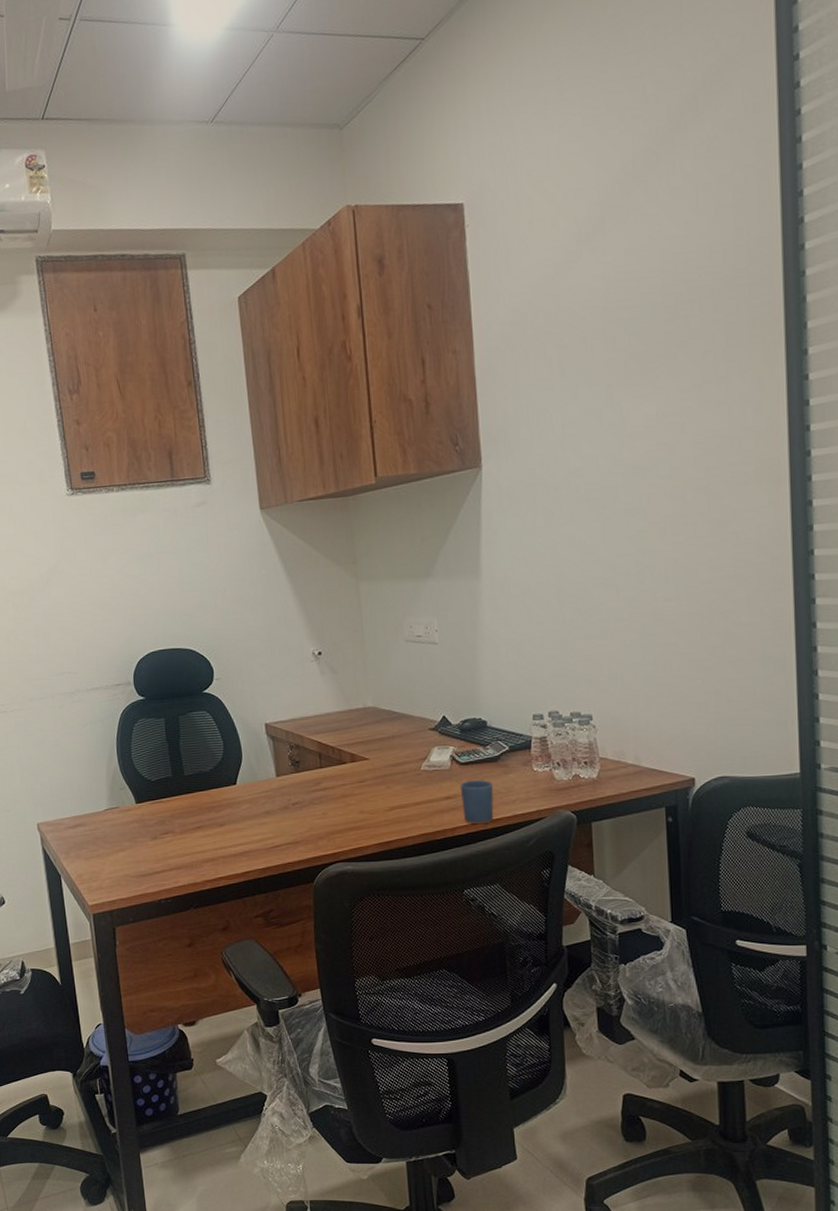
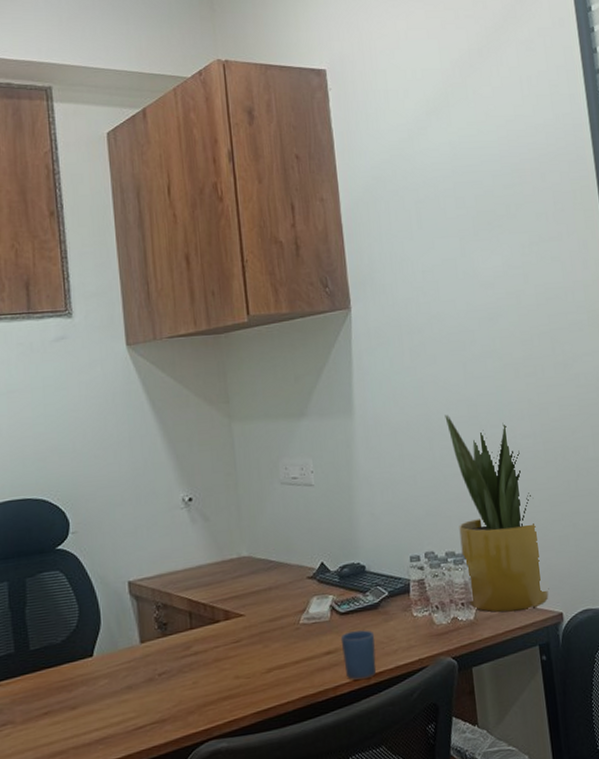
planter: none [578,575,681,773] -> present [445,414,549,612]

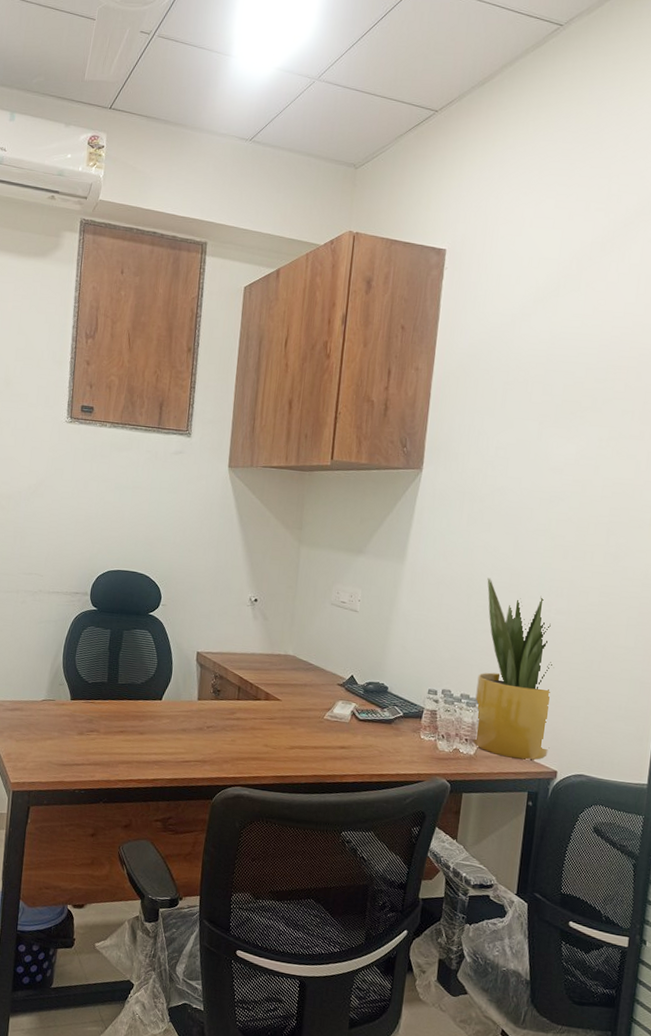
mug: present [340,630,377,681] -> none [353,736,384,777]

